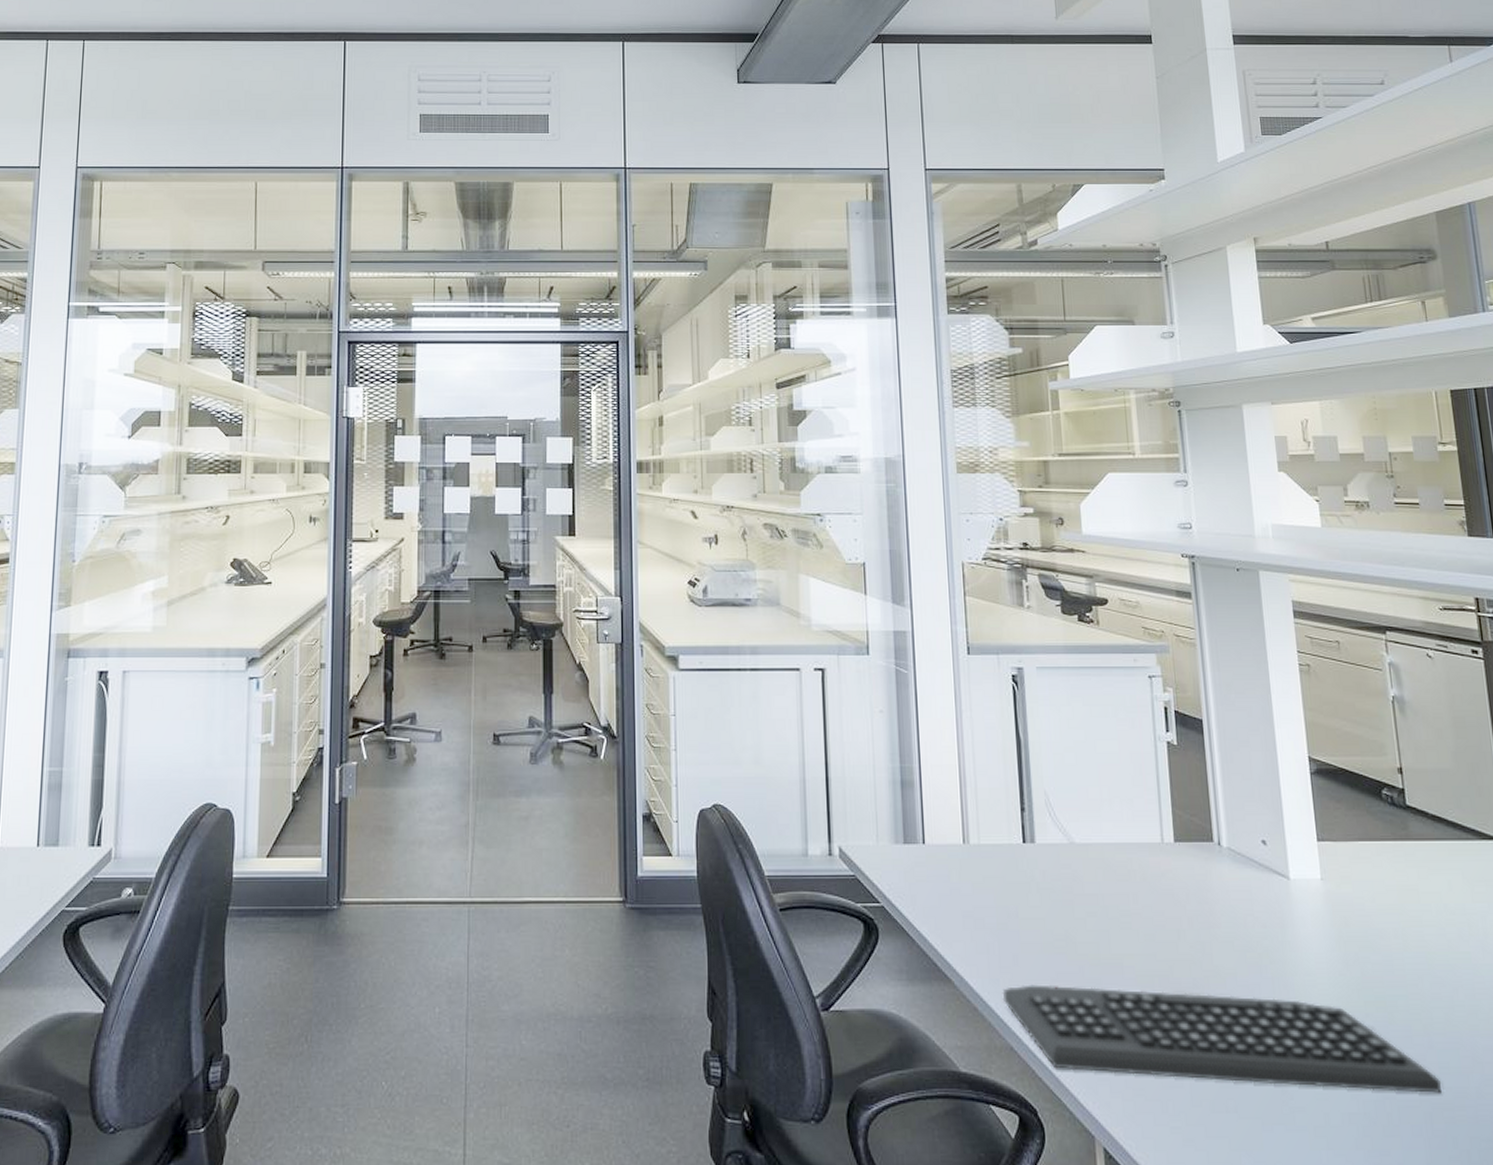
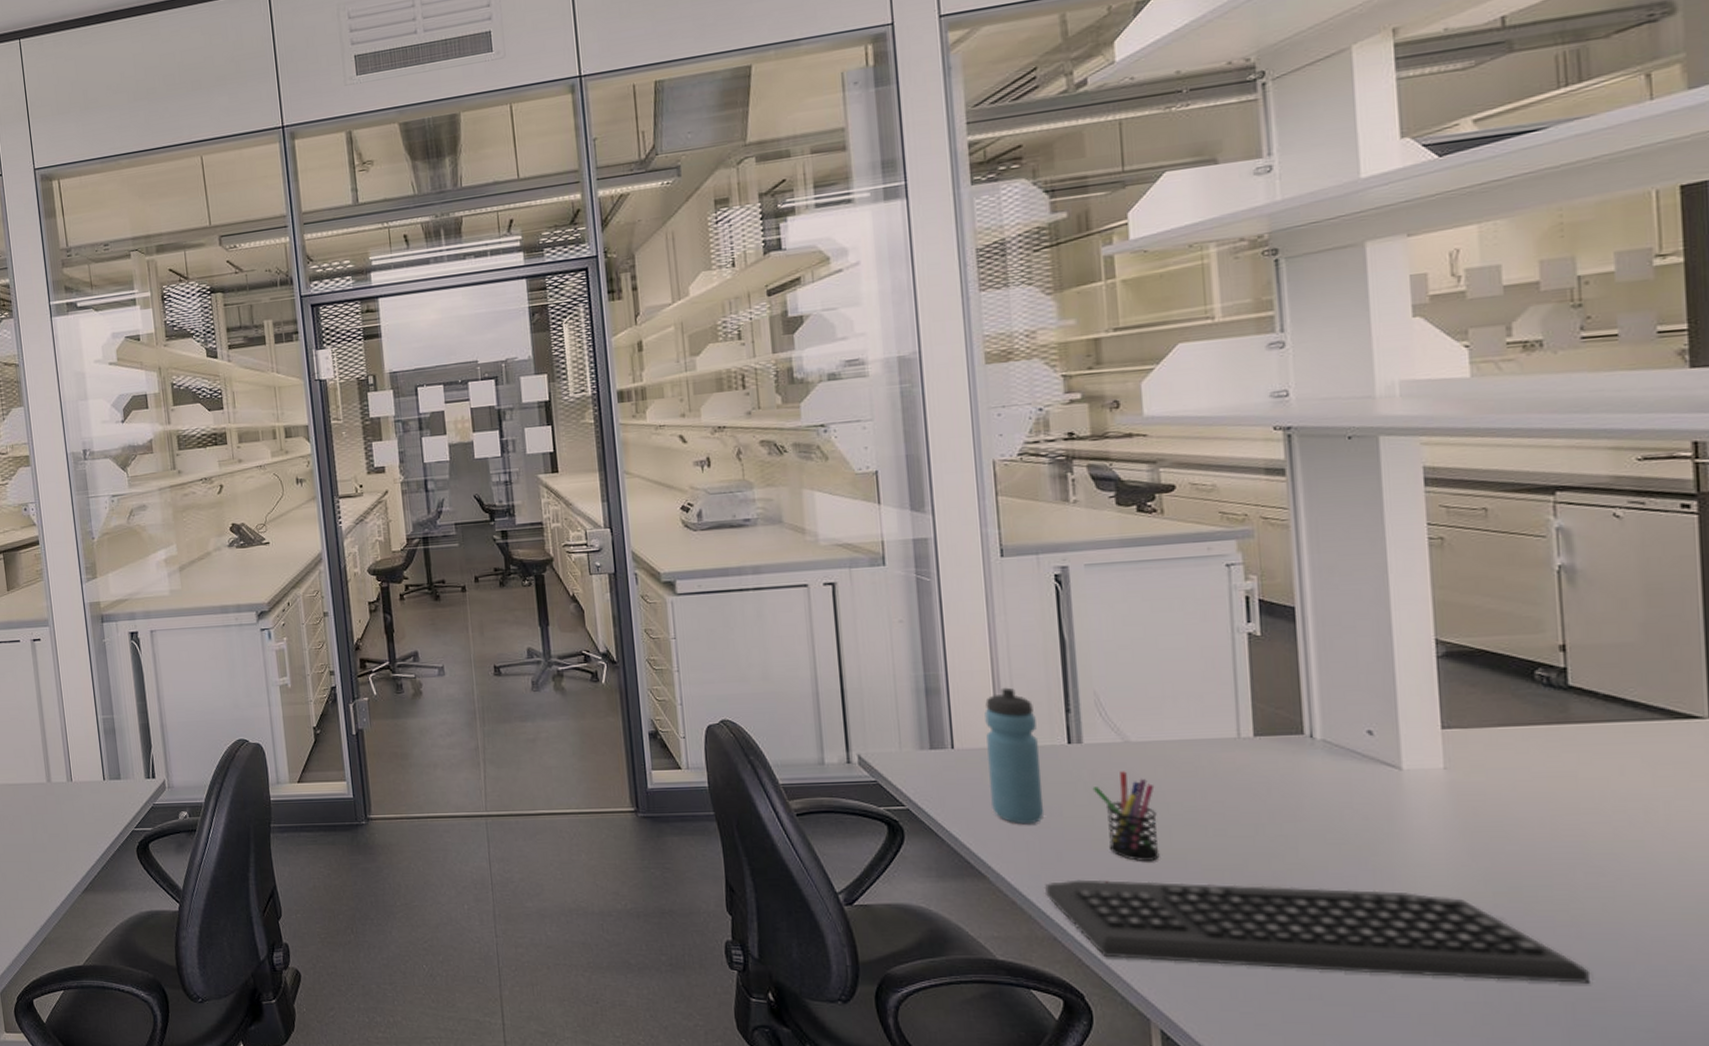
water bottle: none [952,783,1003,925] -> present [984,687,1045,825]
pen holder: none [1044,873,1101,966] -> present [1092,771,1160,861]

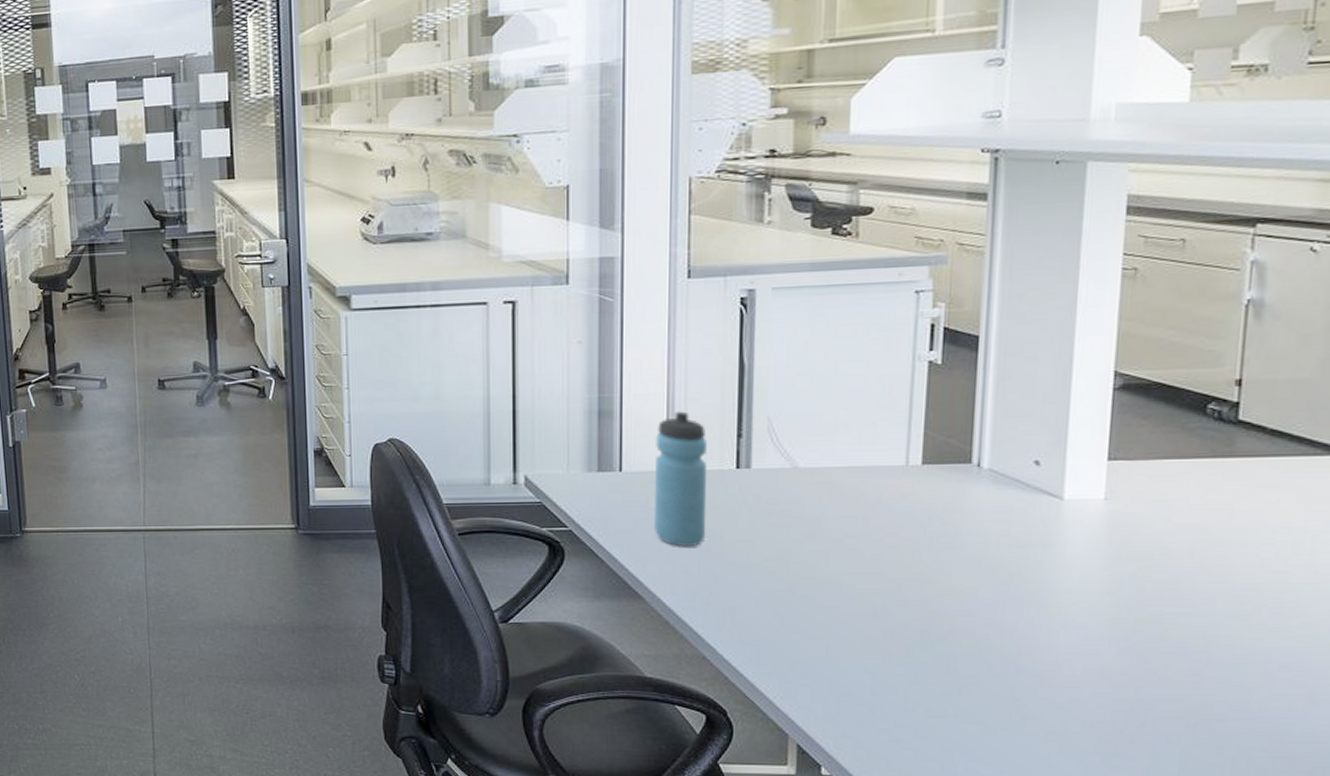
keyboard: present [1044,879,1590,983] -> none [698,601,1215,706]
pen holder: present [1092,771,1160,861] -> none [756,496,818,584]

